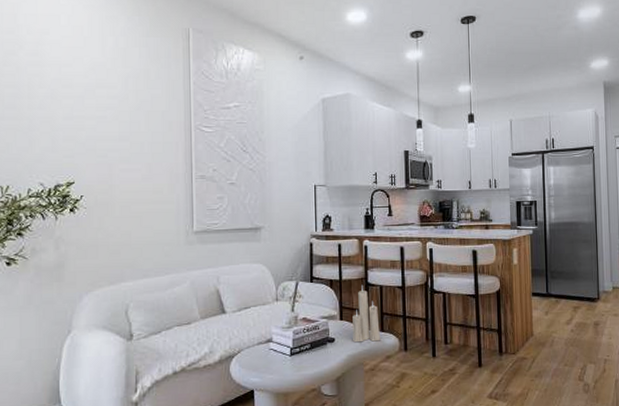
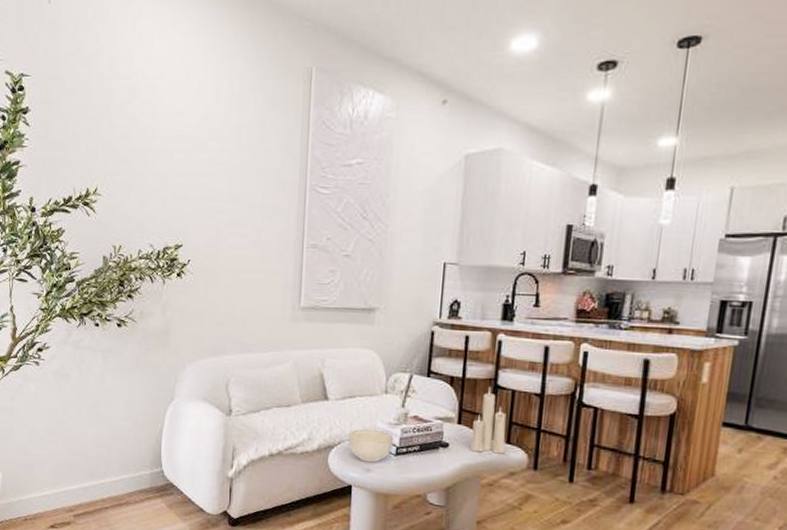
bowl: none [246,335,288,366] -> present [348,429,394,463]

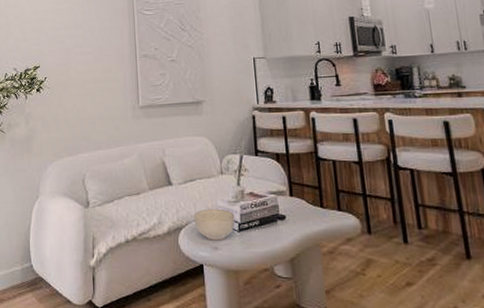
candle: present [469,387,507,454] -> none [303,160,338,221]

